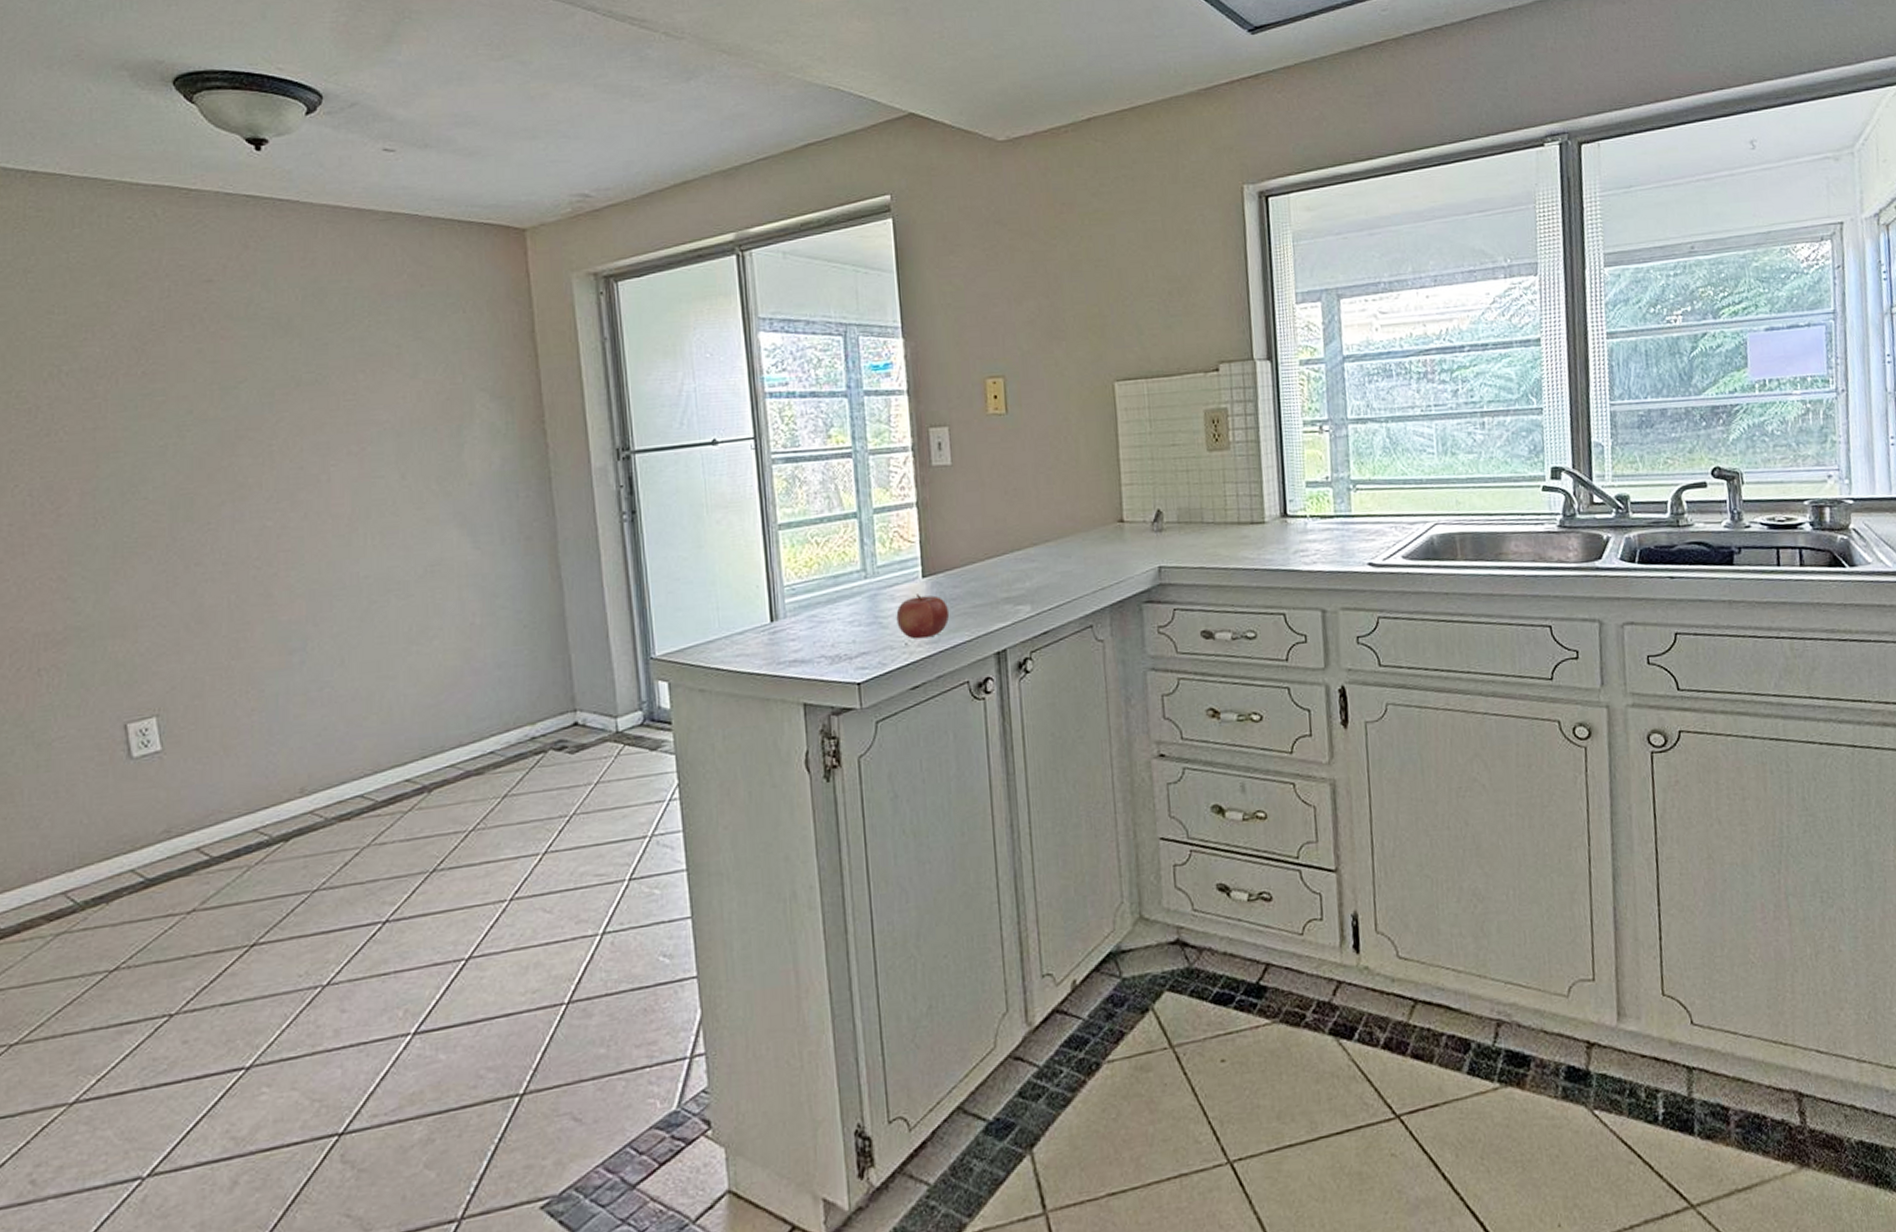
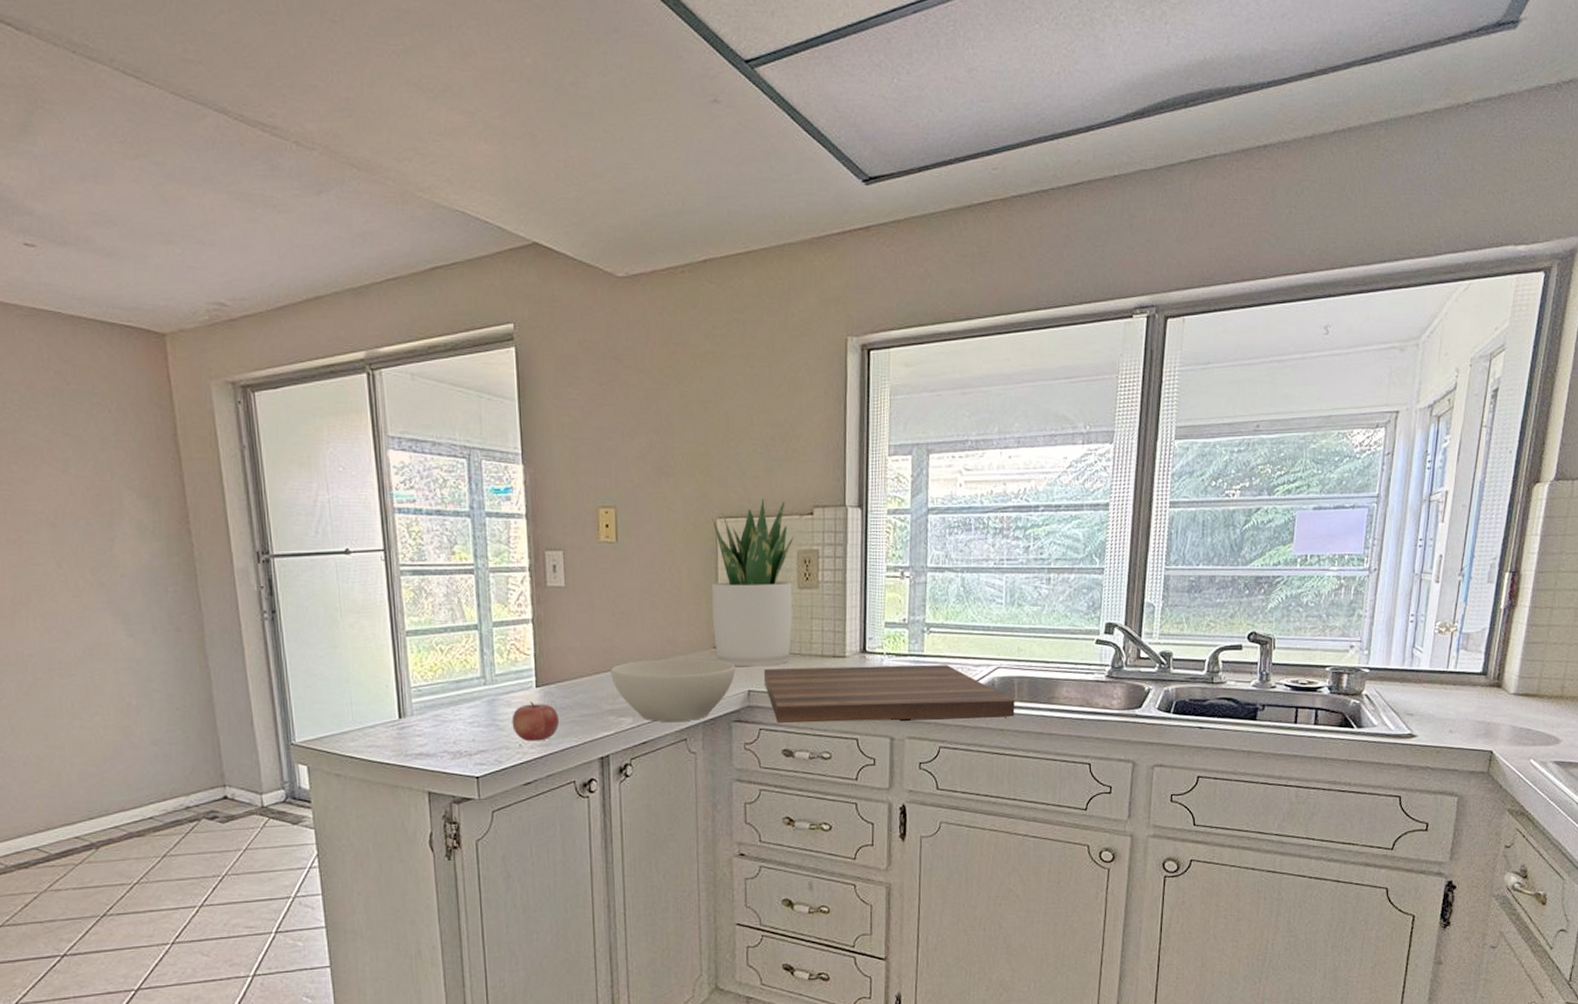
bowl: none [1004,534,1144,608] -> present [610,658,736,723]
planter: none [1109,357,1204,541] -> present [712,498,795,667]
cutting board: none [1175,524,1460,602] -> present [764,665,1015,724]

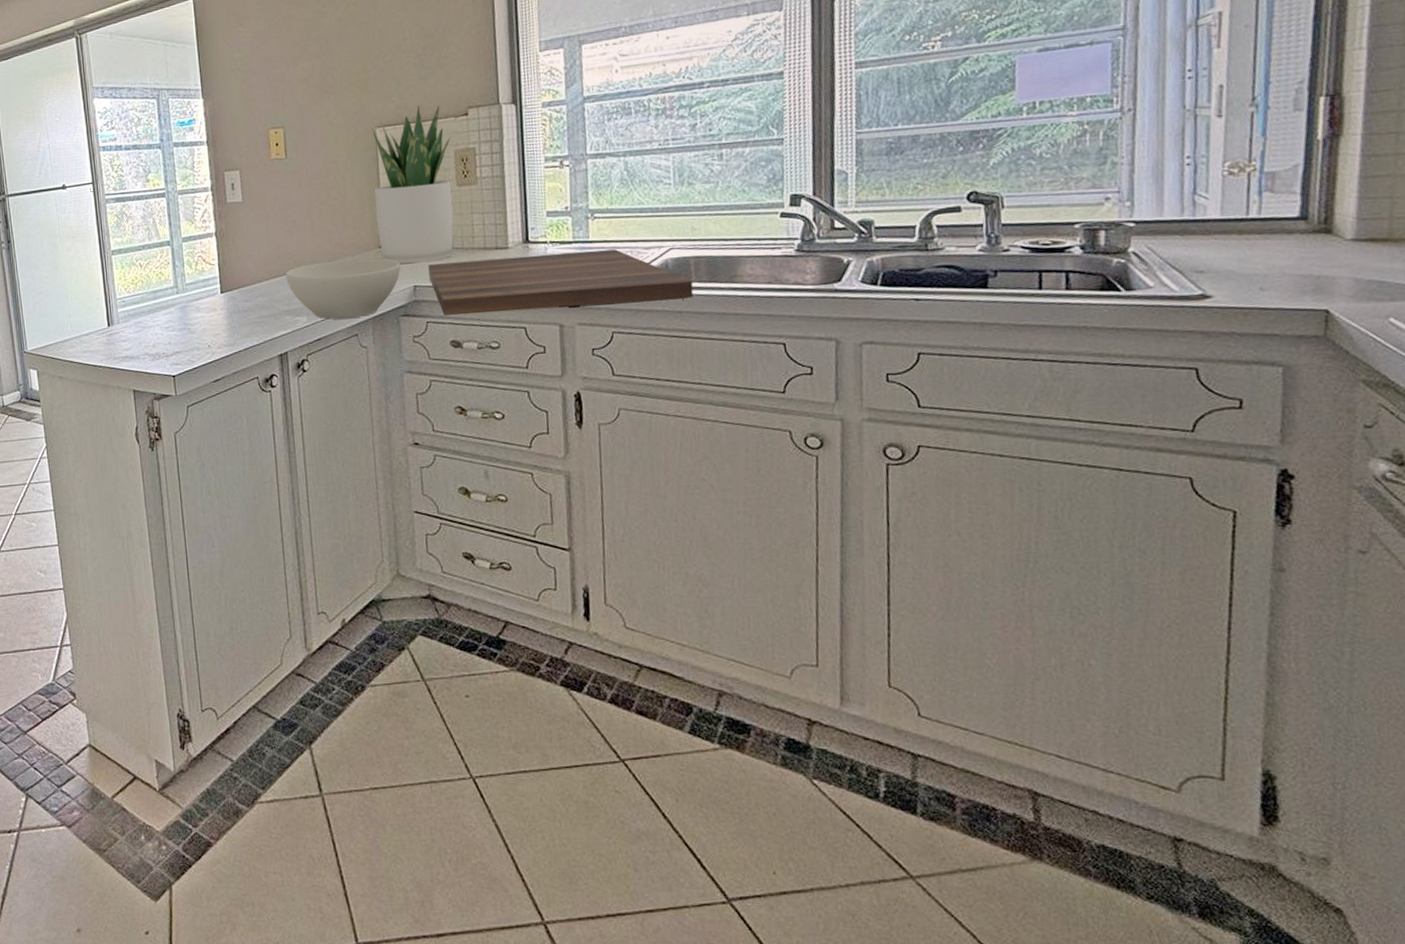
fruit: present [512,701,560,742] -> none [201,306,243,342]

